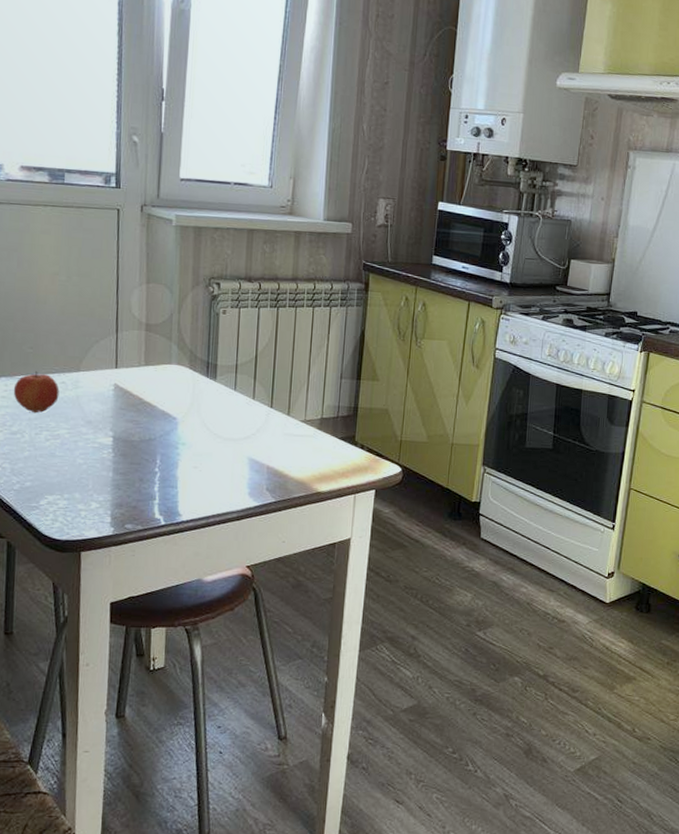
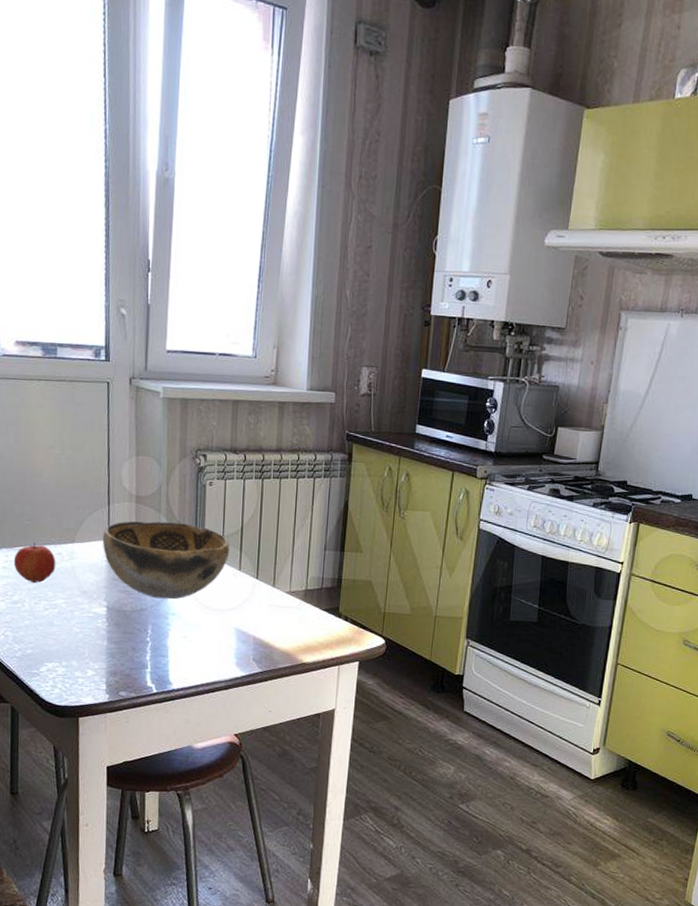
decorative bowl: none [109,349,244,429] -> present [102,521,230,600]

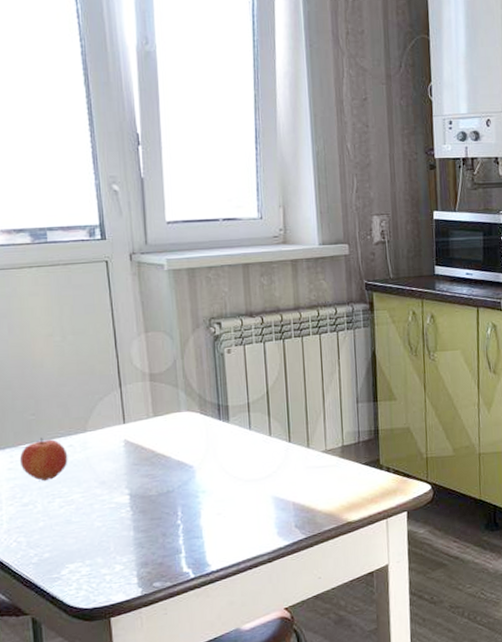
decorative bowl: present [102,521,230,600] -> none [117,395,258,478]

